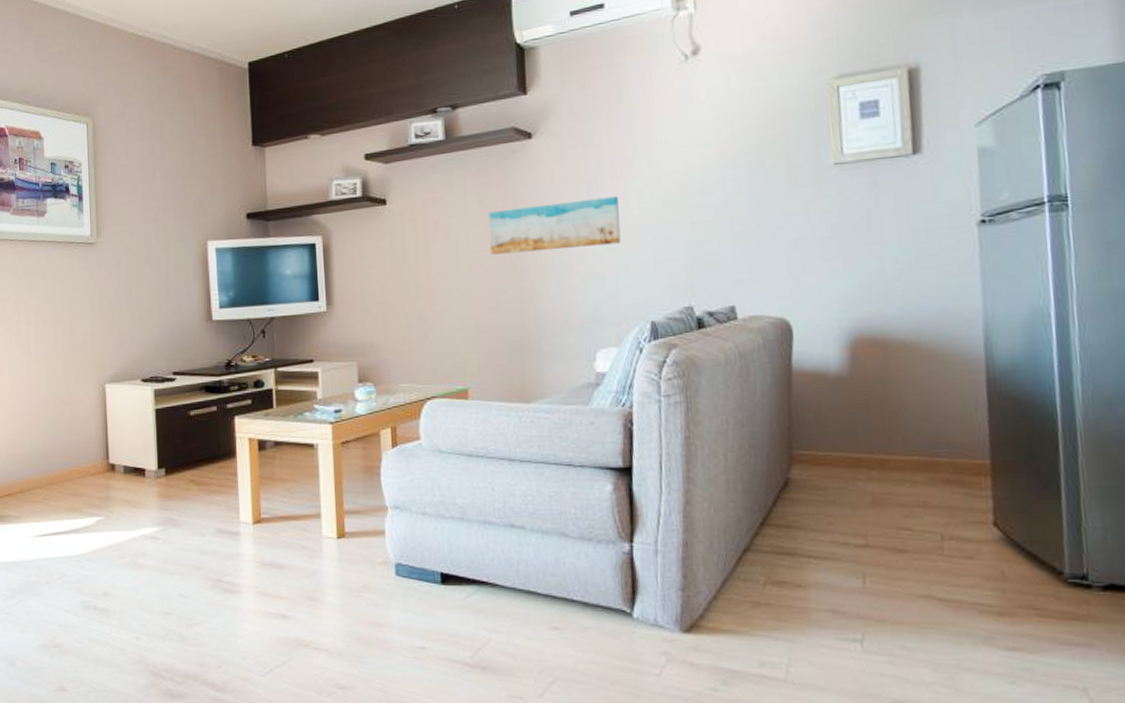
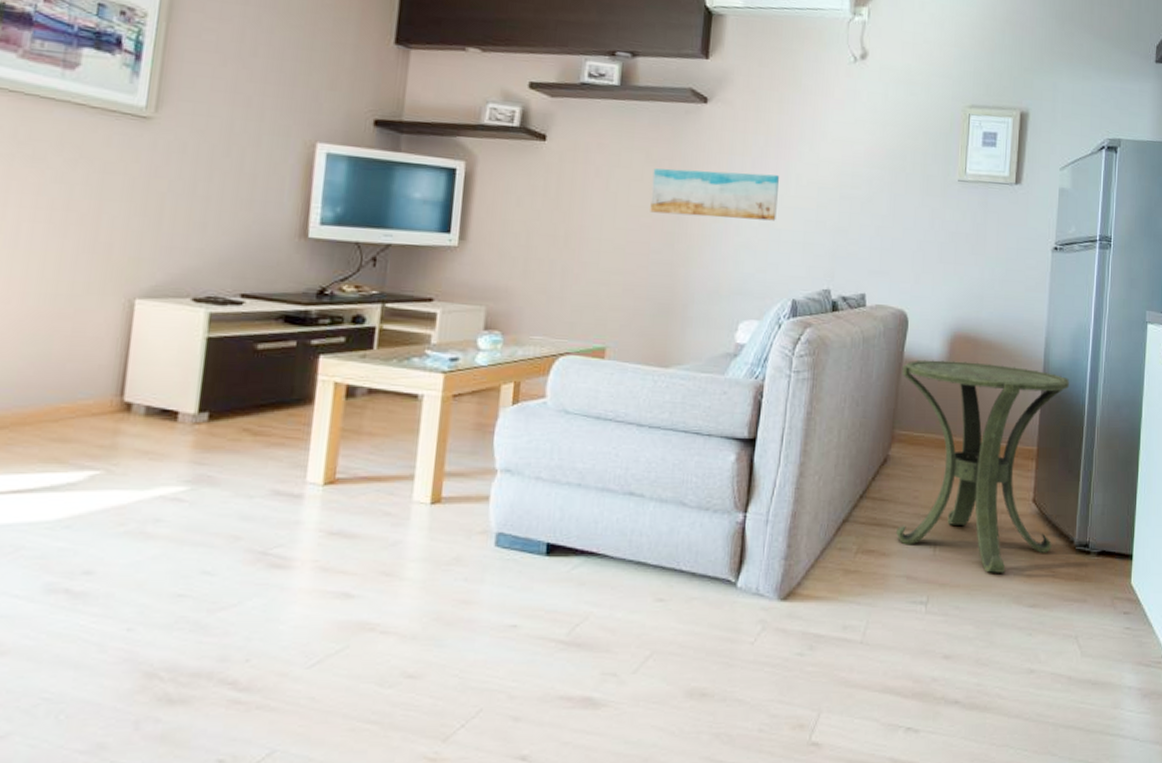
side table: none [792,367,1030,609] -> present [896,359,1069,573]

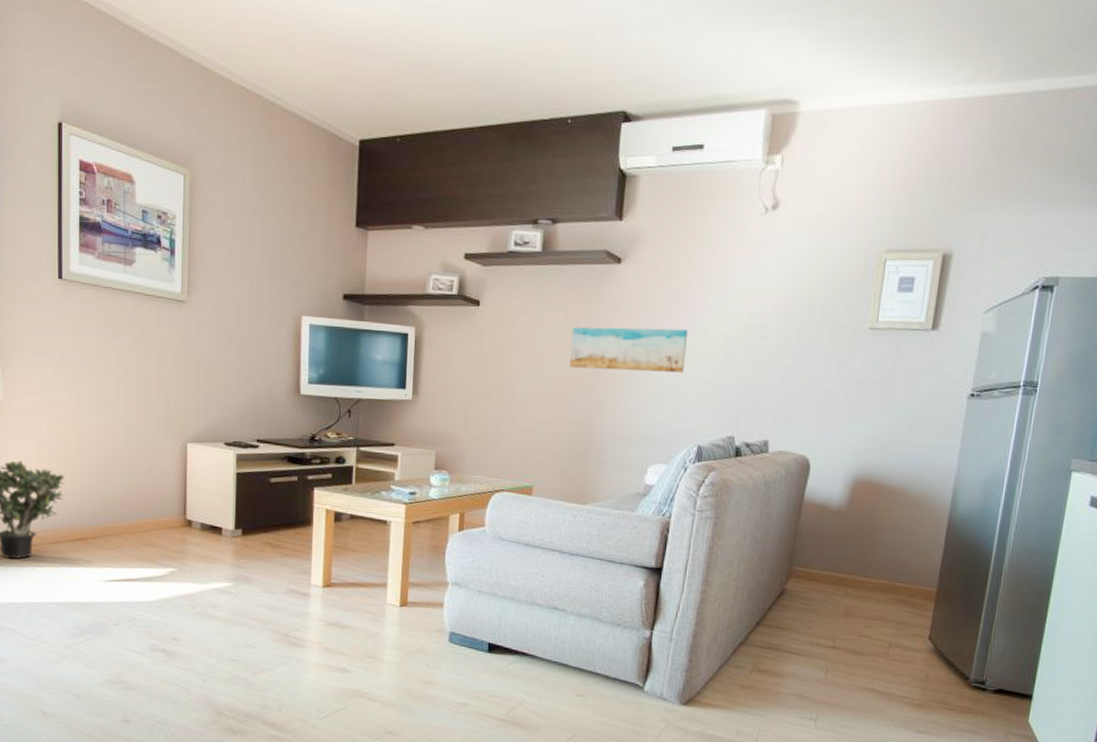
side table: present [896,359,1069,573] -> none [790,503,977,700]

